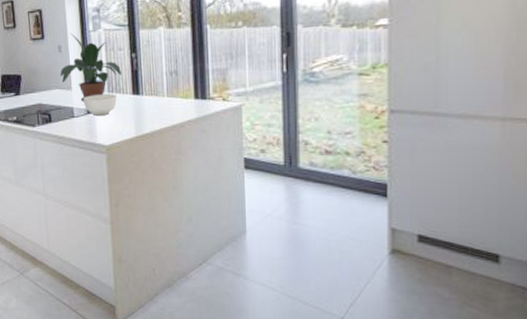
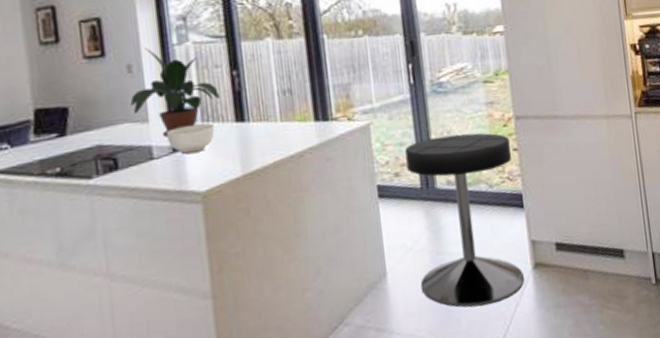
bar stool: none [272,121,379,275] -> present [405,133,524,307]

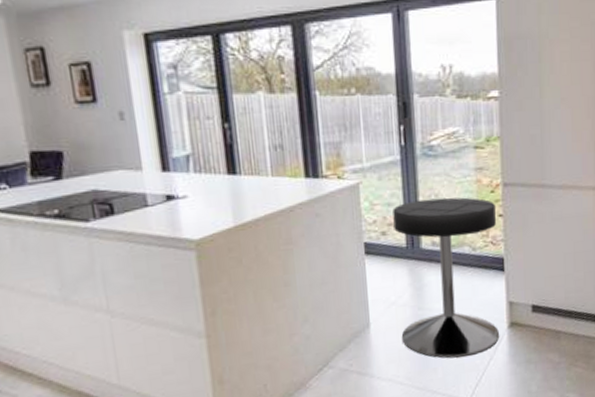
potted plant: present [130,48,219,138] -> none [123,95,211,186]
bowl: present [165,123,215,154] -> none [159,174,207,203]

